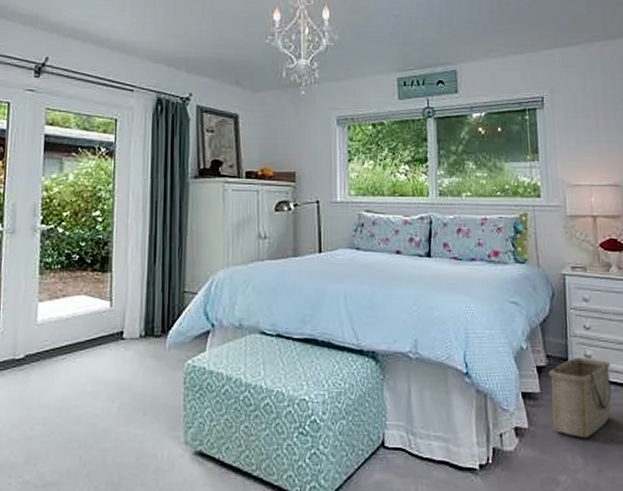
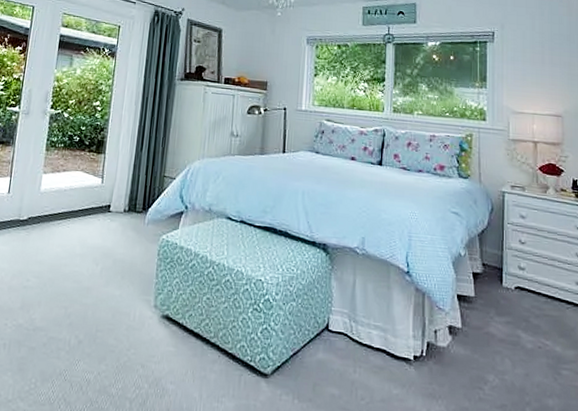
basket: present [549,357,612,439] -> none [484,268,543,344]

